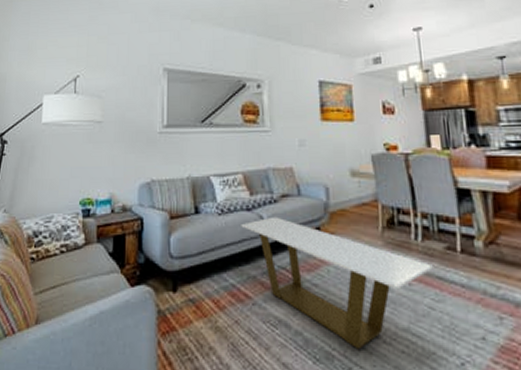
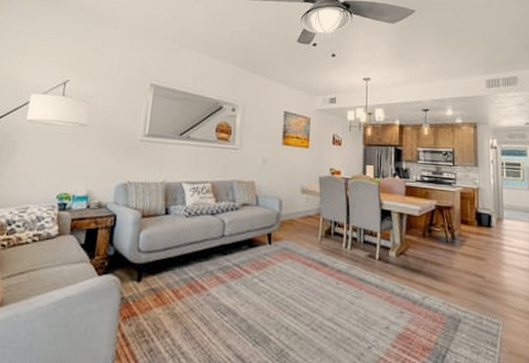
coffee table: present [241,216,433,350] -> none [205,221,356,335]

